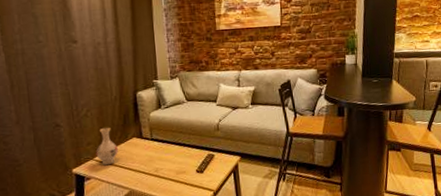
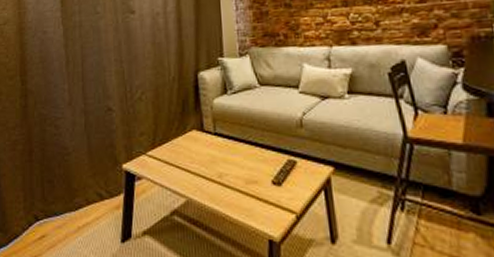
vase: present [96,127,118,166] -> none [149,114,175,164]

